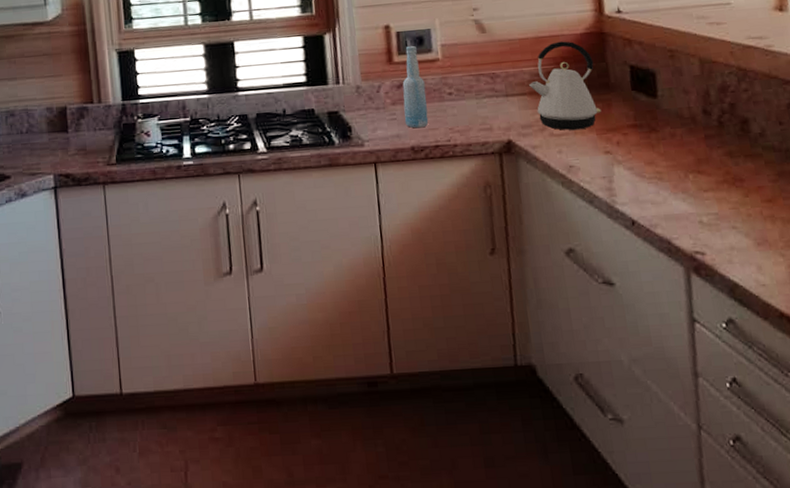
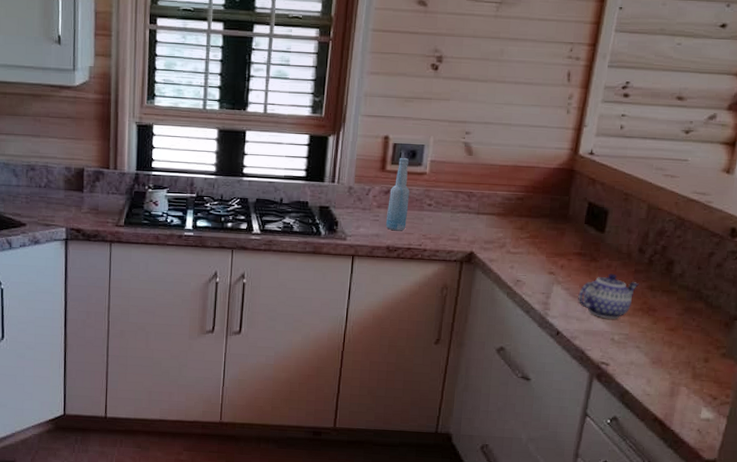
kettle: present [529,41,602,130] -> none [499,172,559,251]
teapot: none [645,143,714,198] -> present [578,273,639,319]

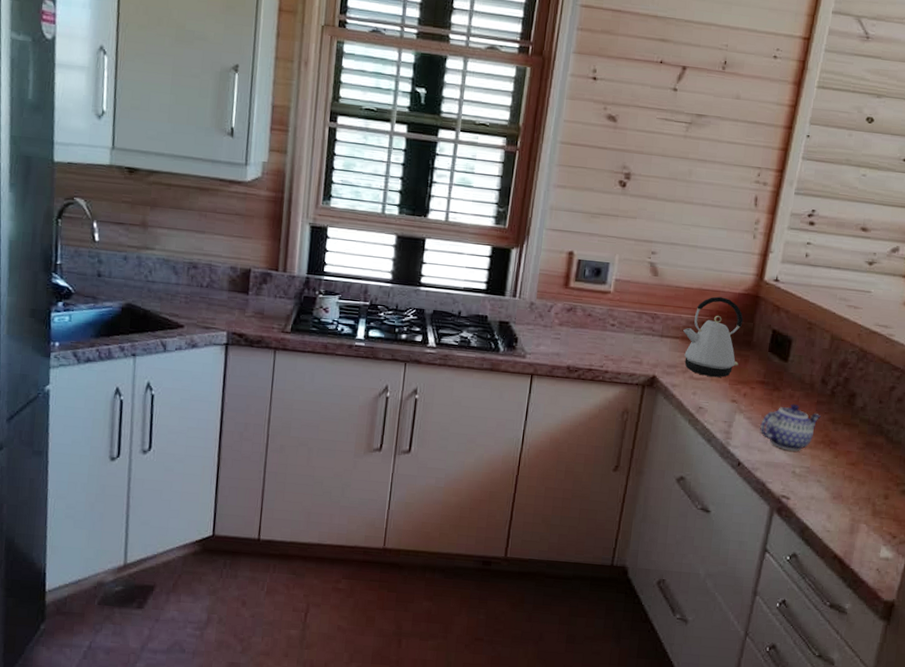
bottle: present [385,157,410,231] -> none [566,274,593,351]
kettle: none [499,172,559,251] -> present [683,296,744,377]

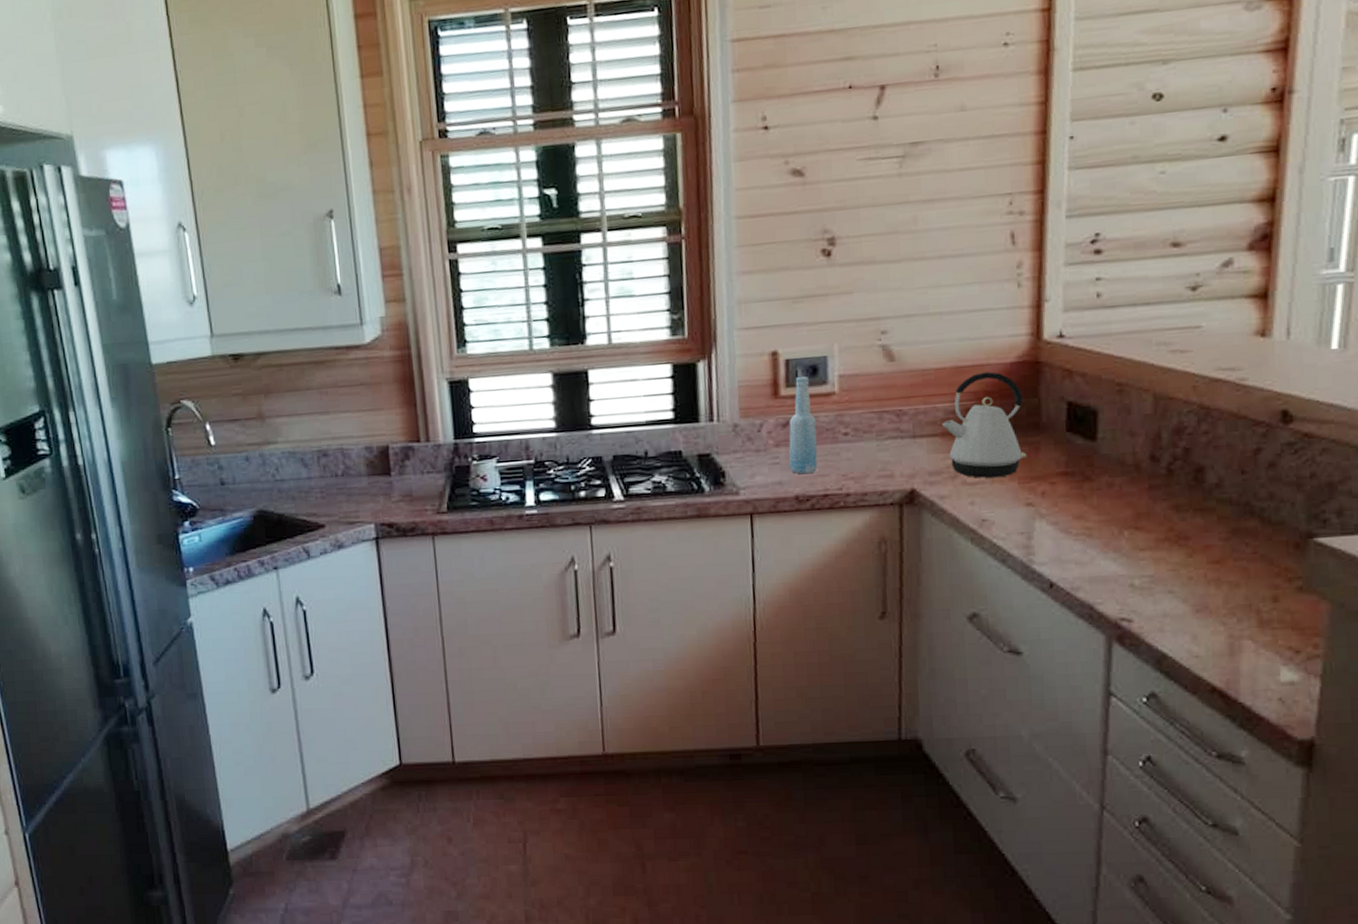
bottle: none [566,274,593,351] -> present [789,376,818,475]
teapot: present [760,403,821,452] -> none [1072,494,1158,558]

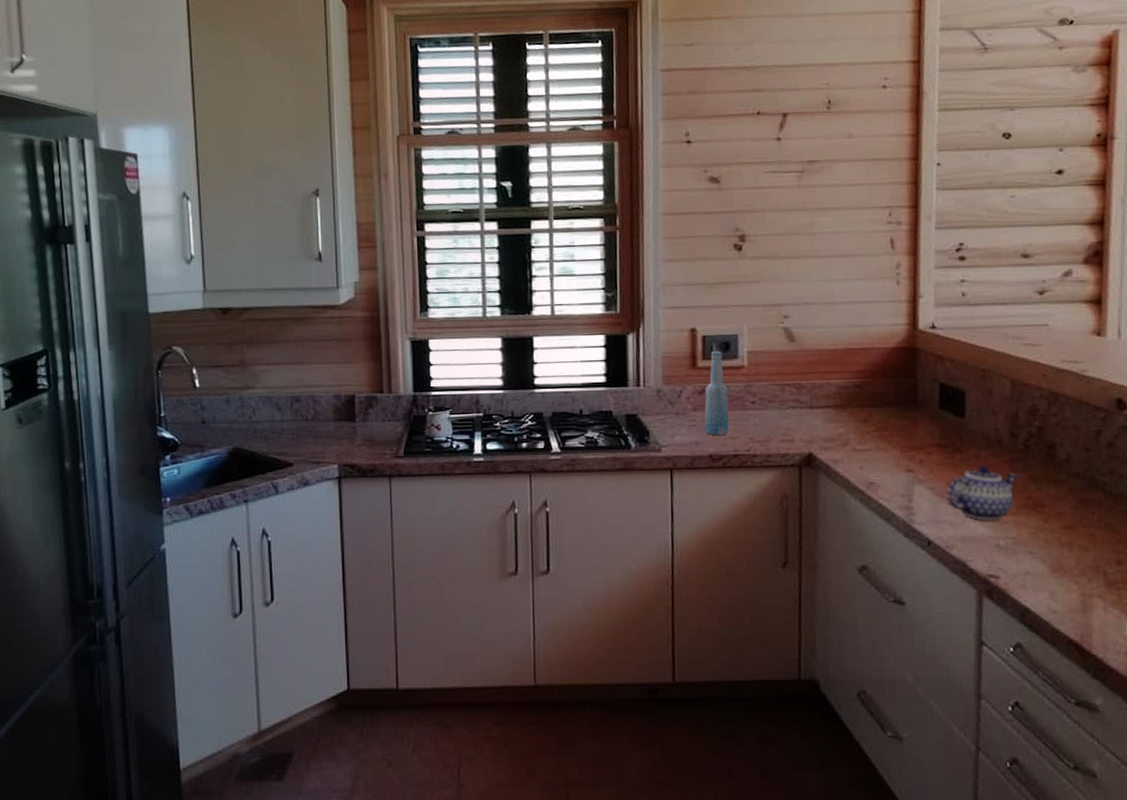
kettle: present [942,371,1027,478] -> none [835,354,907,446]
teapot: none [1072,494,1158,558] -> present [946,465,1018,521]

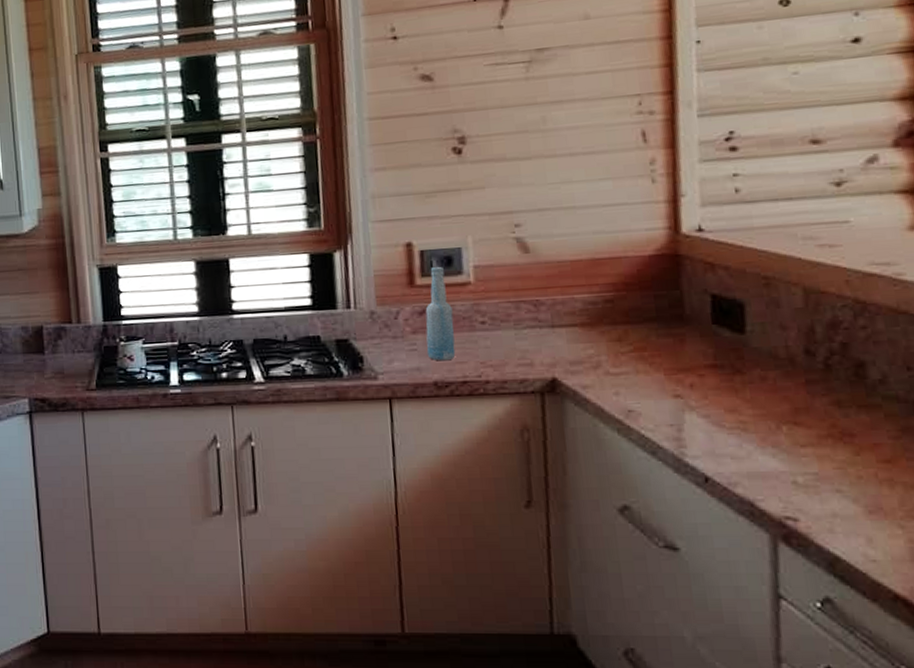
teapot: present [946,465,1018,521] -> none [725,388,817,454]

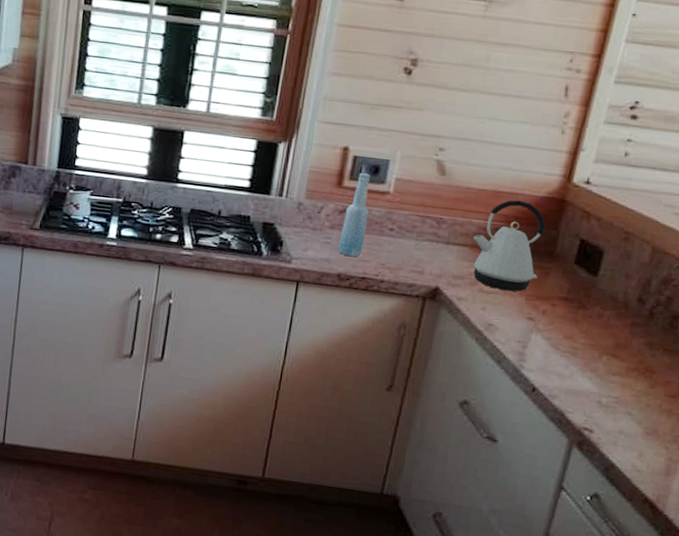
kettle: none [581,264,672,369] -> present [473,200,546,292]

